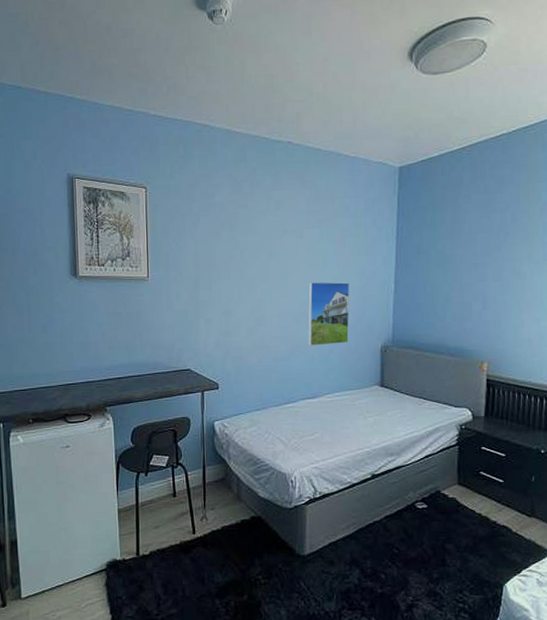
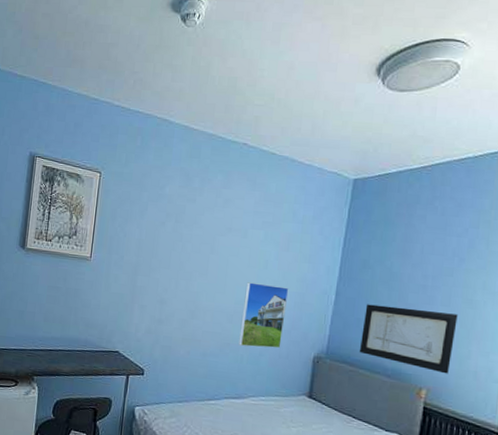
wall art: none [422,287,509,345] -> present [359,304,458,374]

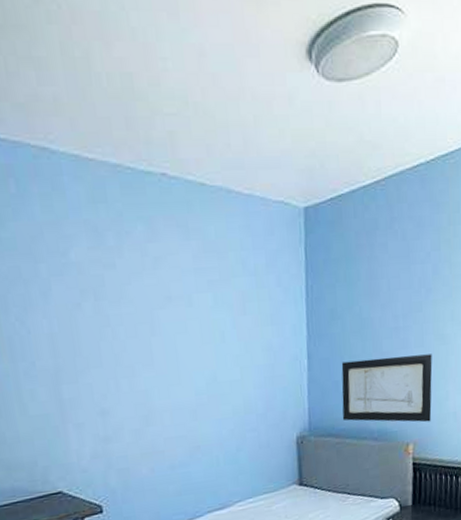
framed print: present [239,282,289,349] -> none [204,361,259,445]

